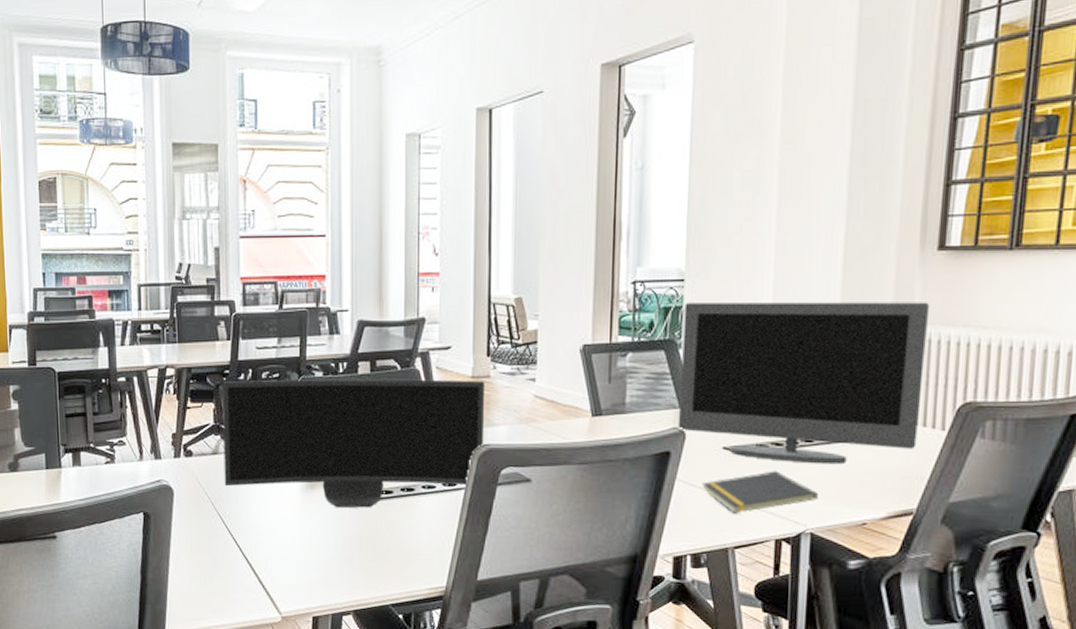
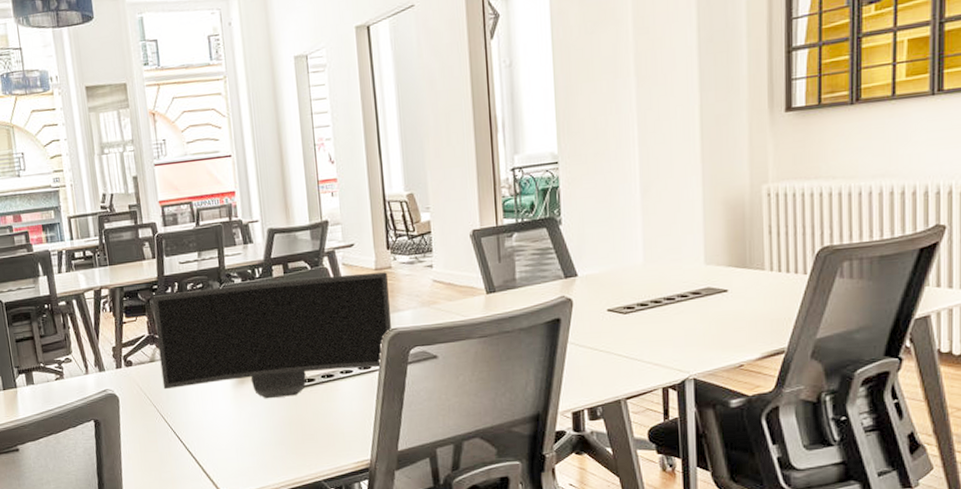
monitor: present [677,302,930,465] -> none [560,160,783,317]
notepad: present [702,471,819,514] -> none [592,326,699,368]

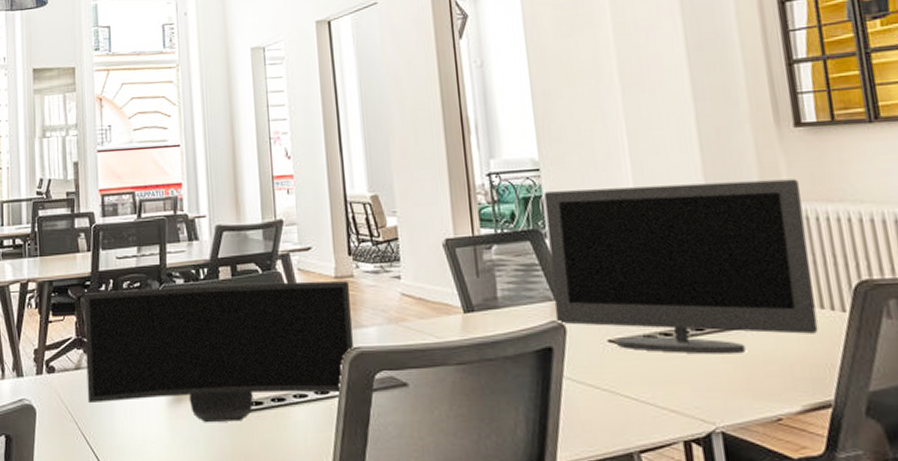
monitor: none [560,160,783,317] -> present [544,179,818,355]

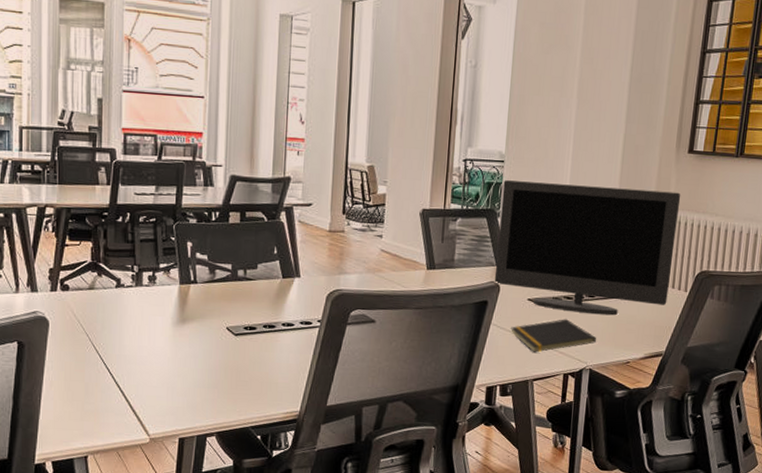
monitor: present [83,281,355,423] -> none [99,223,341,342]
notepad: none [592,363,723,413] -> present [511,319,597,353]

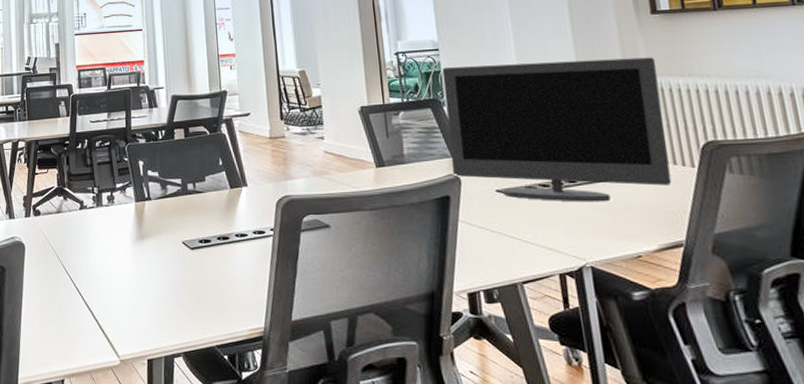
notepad: present [511,319,597,353] -> none [483,210,592,250]

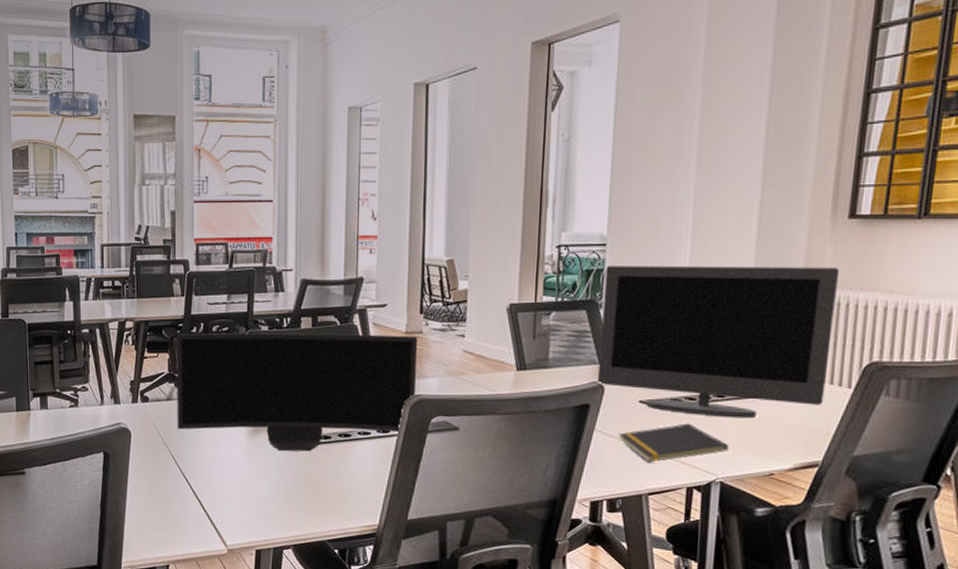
monitor: none [63,141,286,257] -> present [176,333,418,452]
notepad: none [483,210,592,250] -> present [619,423,730,463]

